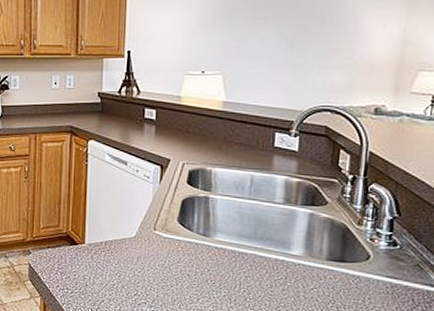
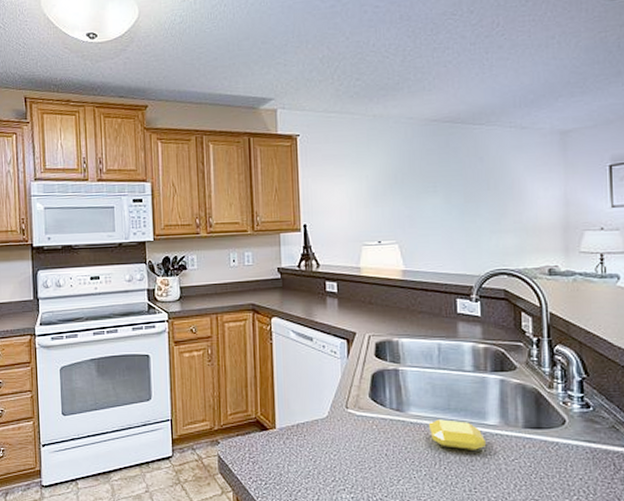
soap bar: none [232,246,287,277] -> present [428,419,486,450]

